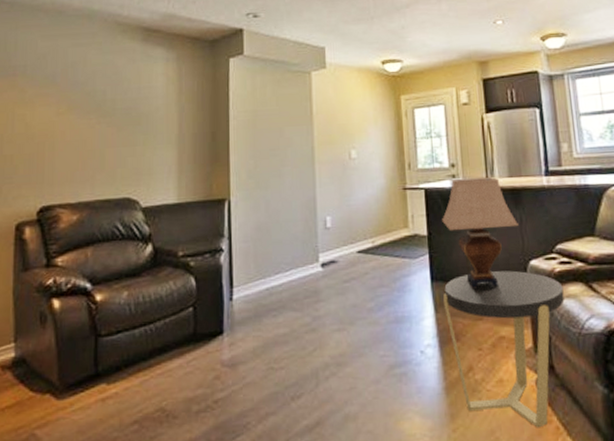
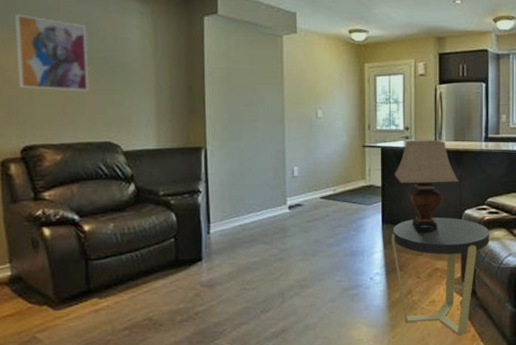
wall art: none [40,69,112,146] -> present [14,14,90,91]

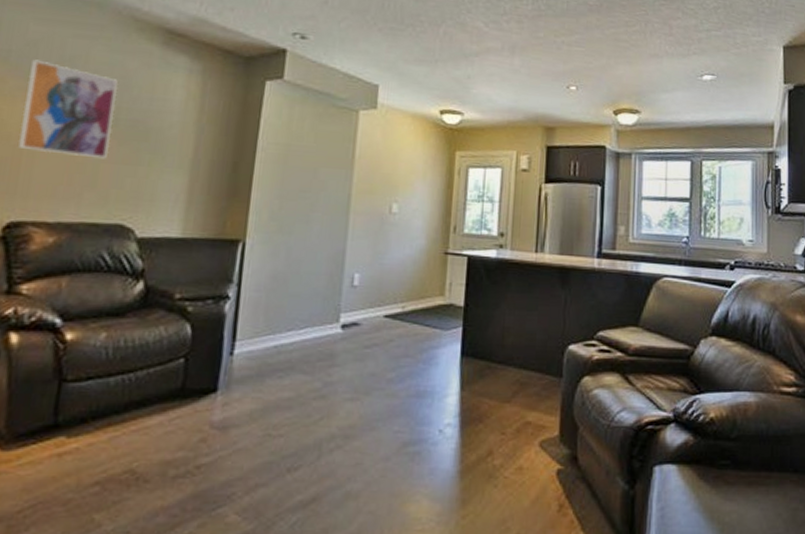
side table: present [392,217,490,336] -> none [471,351,599,521]
table lamp: present [395,140,458,230] -> none [482,250,562,369]

